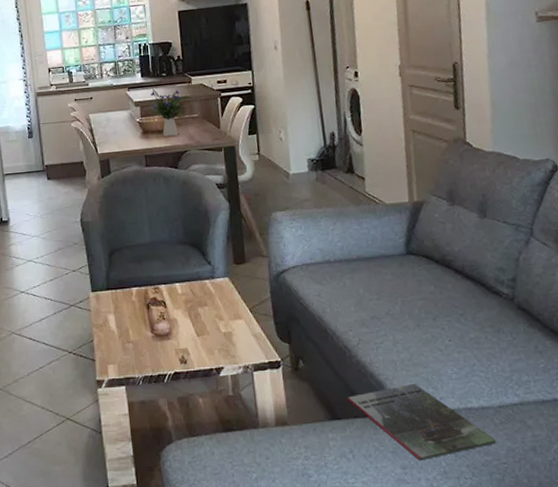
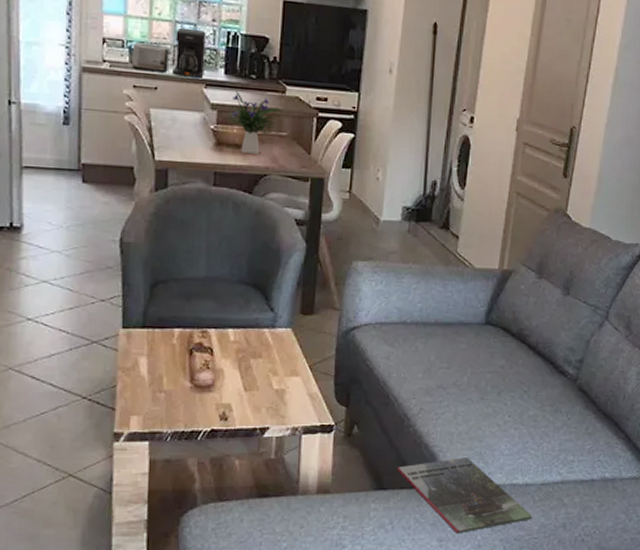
toaster: none [70,64,100,87] -> present [131,41,172,73]
coffee maker: none [100,47,126,86] -> present [172,27,206,78]

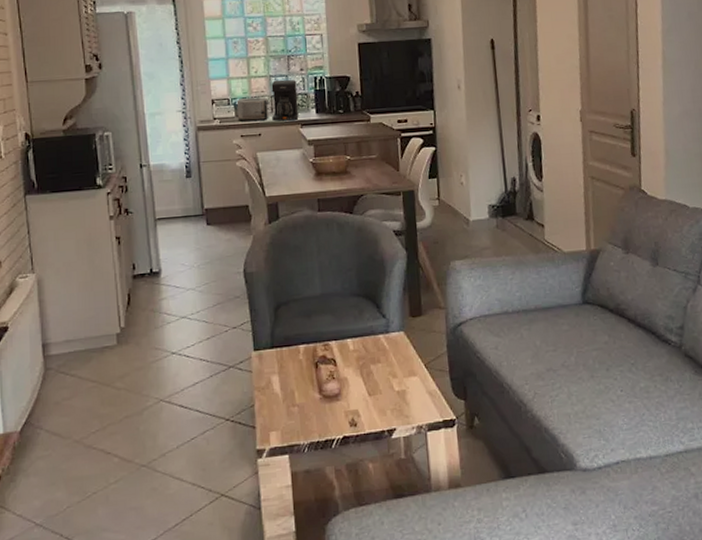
flower arrangement: present [224,91,281,154] -> none [321,126,368,179]
magazine: present [396,456,533,534] -> none [521,435,663,516]

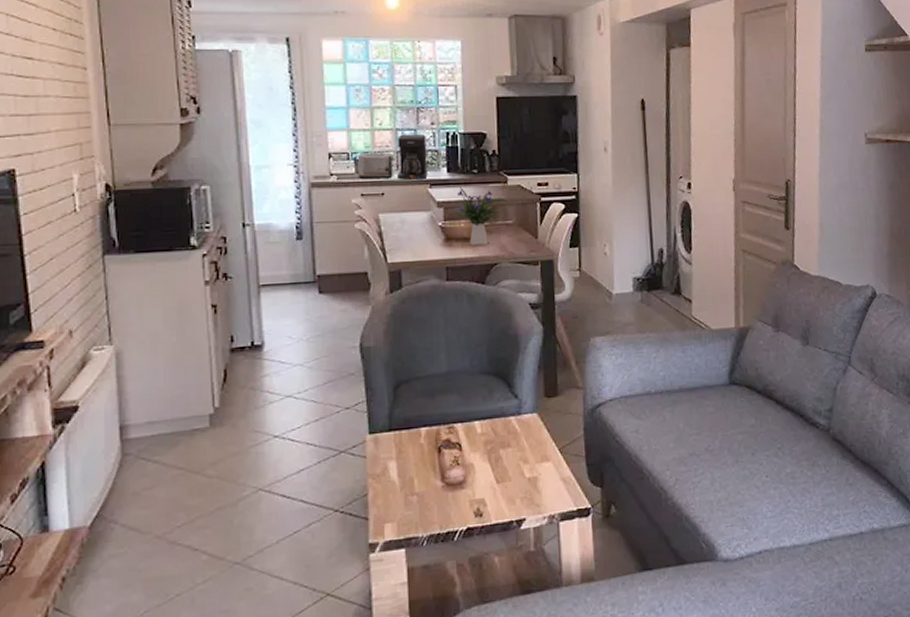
flower arrangement: none [321,126,368,179] -> present [451,187,505,245]

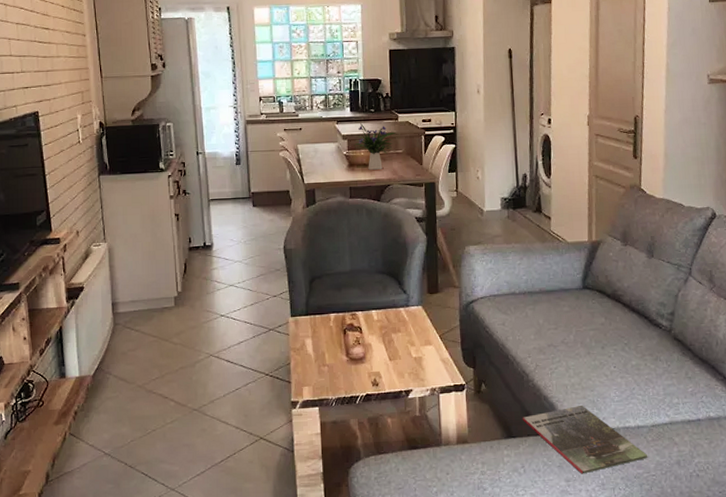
toaster: present [357,152,395,179] -> none [281,96,310,117]
coffee maker: present [397,133,428,180] -> none [312,80,335,118]
magazine: none [659,524,806,608] -> present [522,404,648,474]

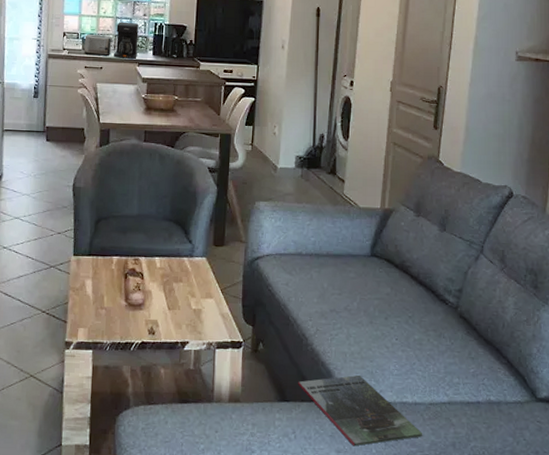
toaster: none [281,96,310,117] -> present [84,33,113,56]
coffee maker: none [312,80,335,118] -> present [114,21,139,59]
flower arrangement: present [353,123,396,170] -> none [153,68,196,116]

